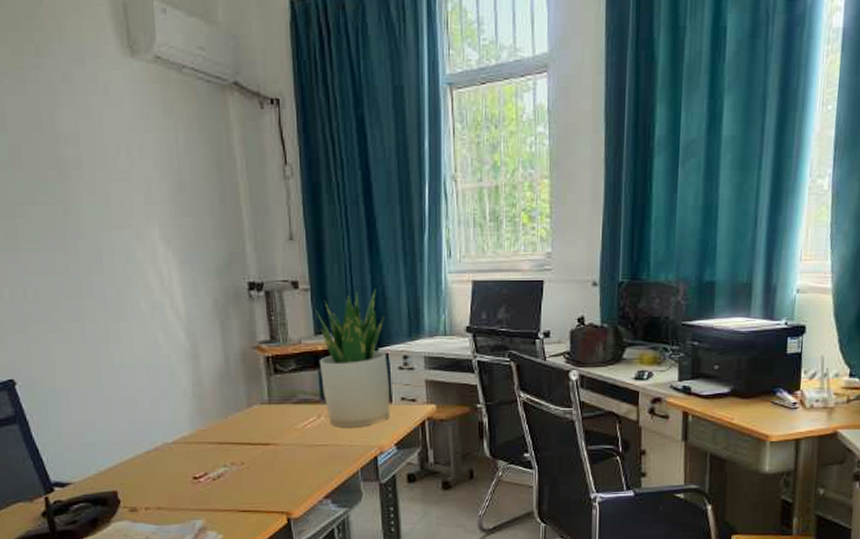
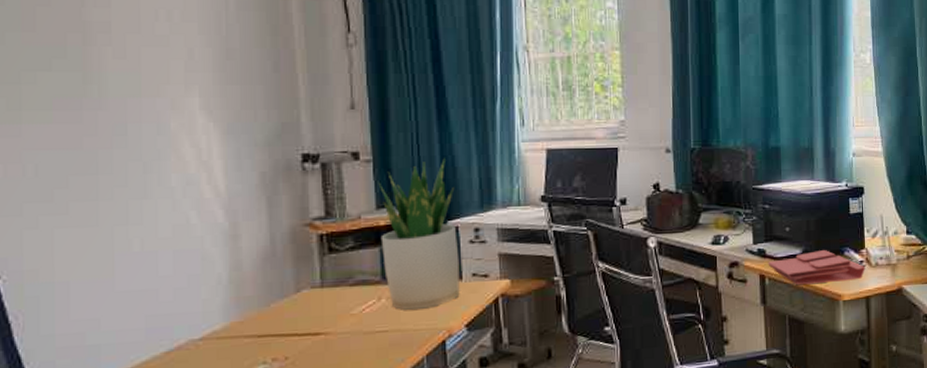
file organizer: none [692,390,799,424] -> present [768,250,866,285]

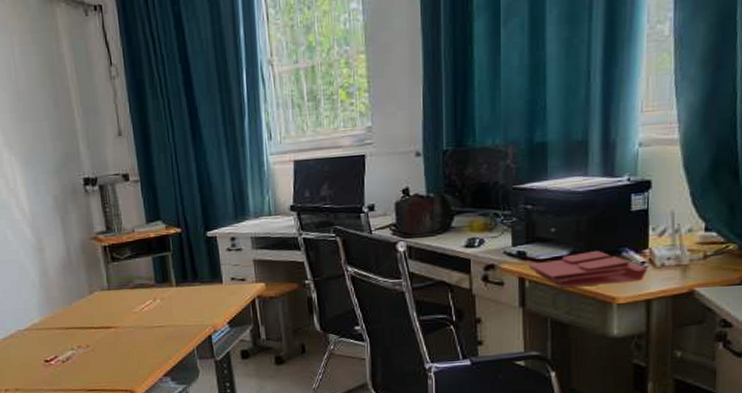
planter: present [378,158,460,311] -> none [146,175,221,310]

